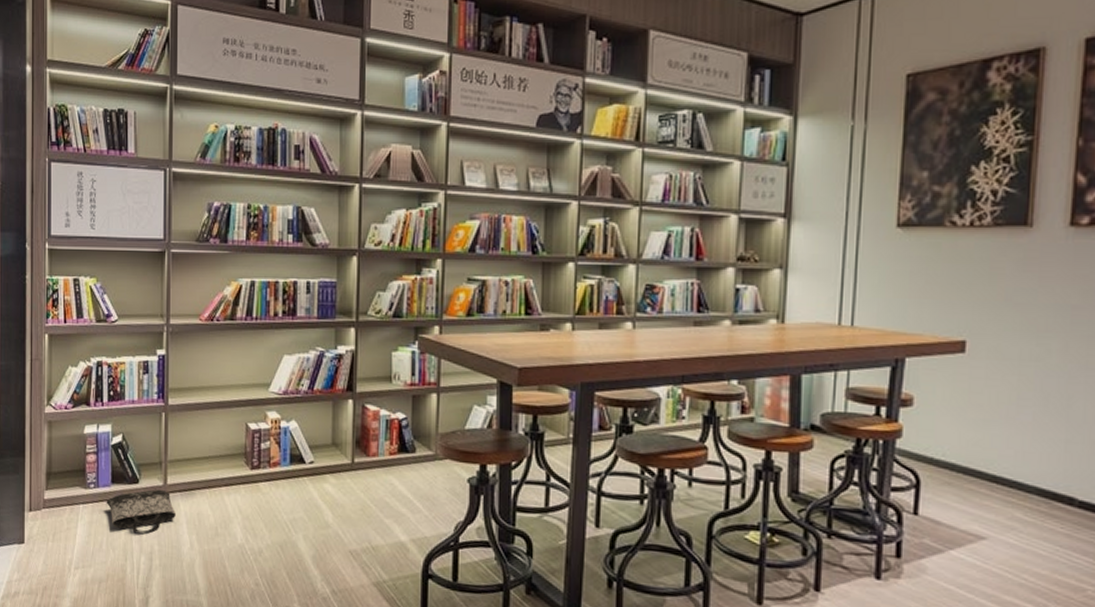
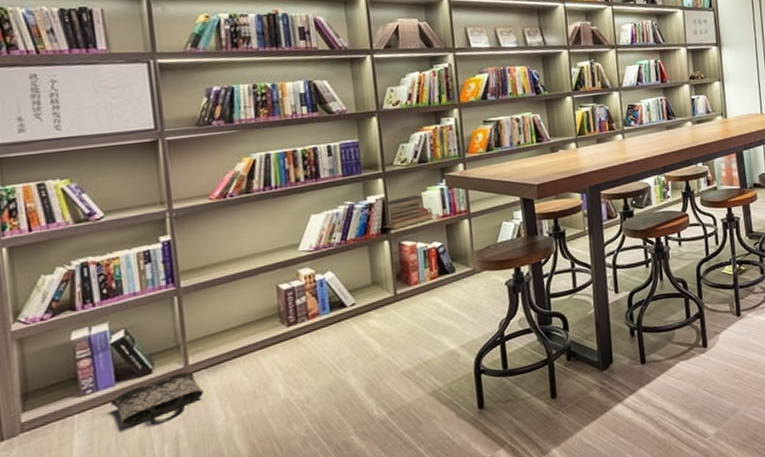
books: none [348,353,401,390] -> present [381,195,433,230]

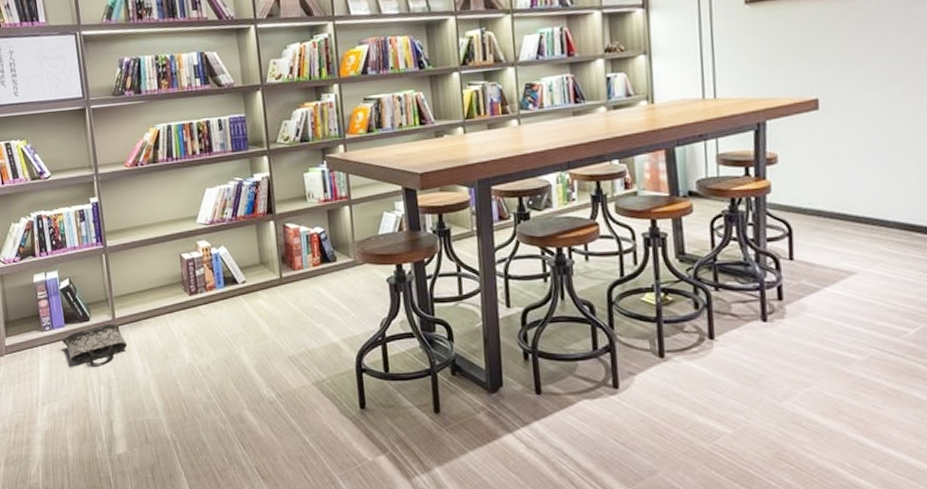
books: present [381,195,433,230] -> none [267,176,315,211]

